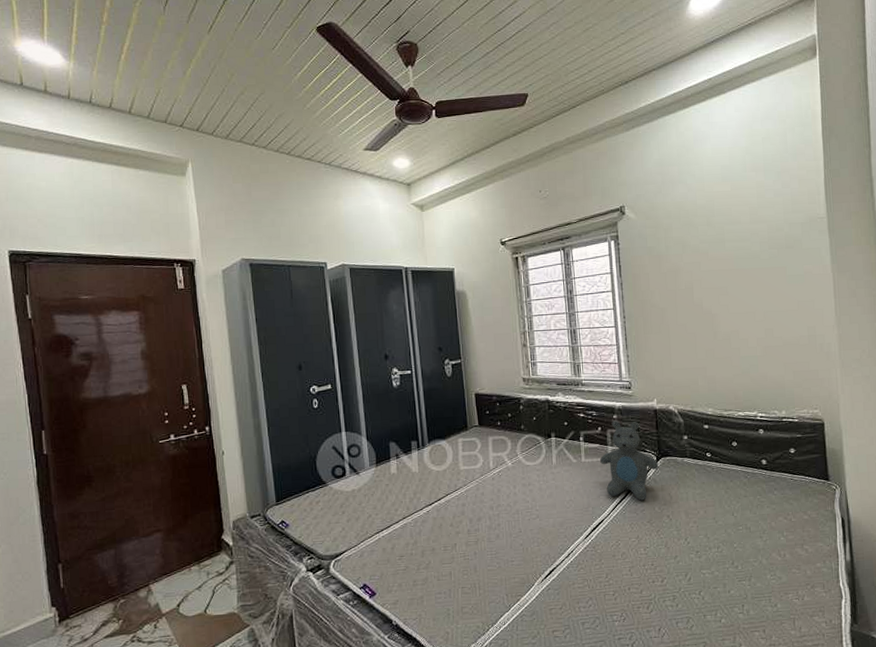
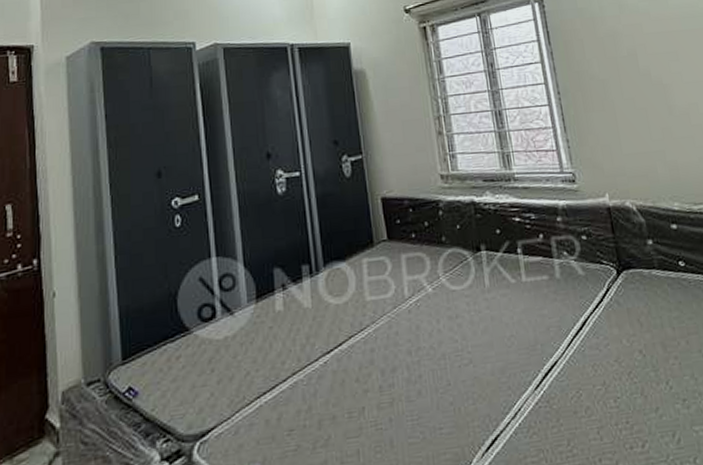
teddy bear: present [599,421,659,501] -> none [544,224,621,332]

